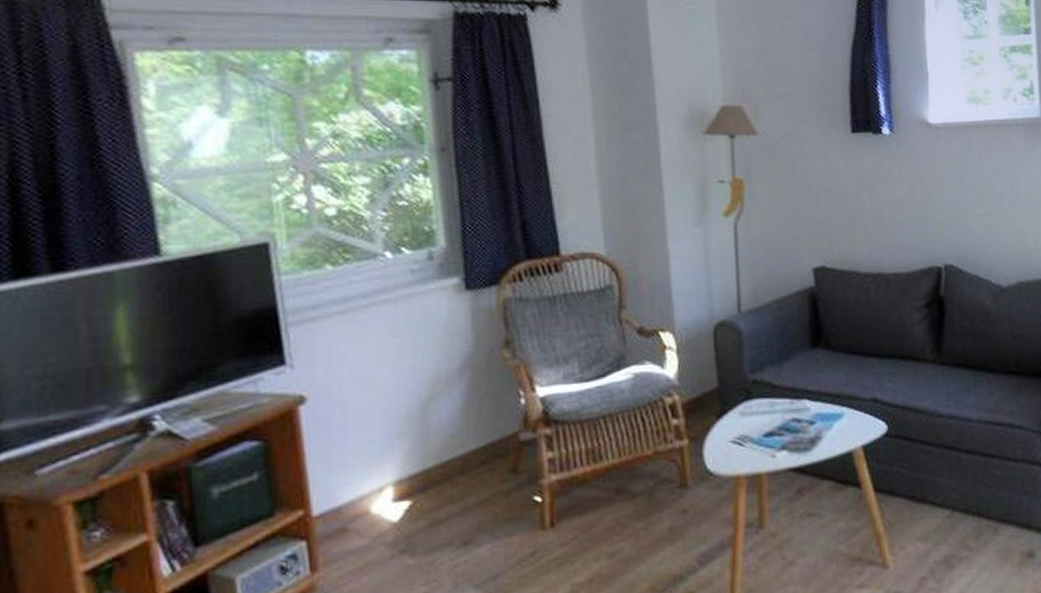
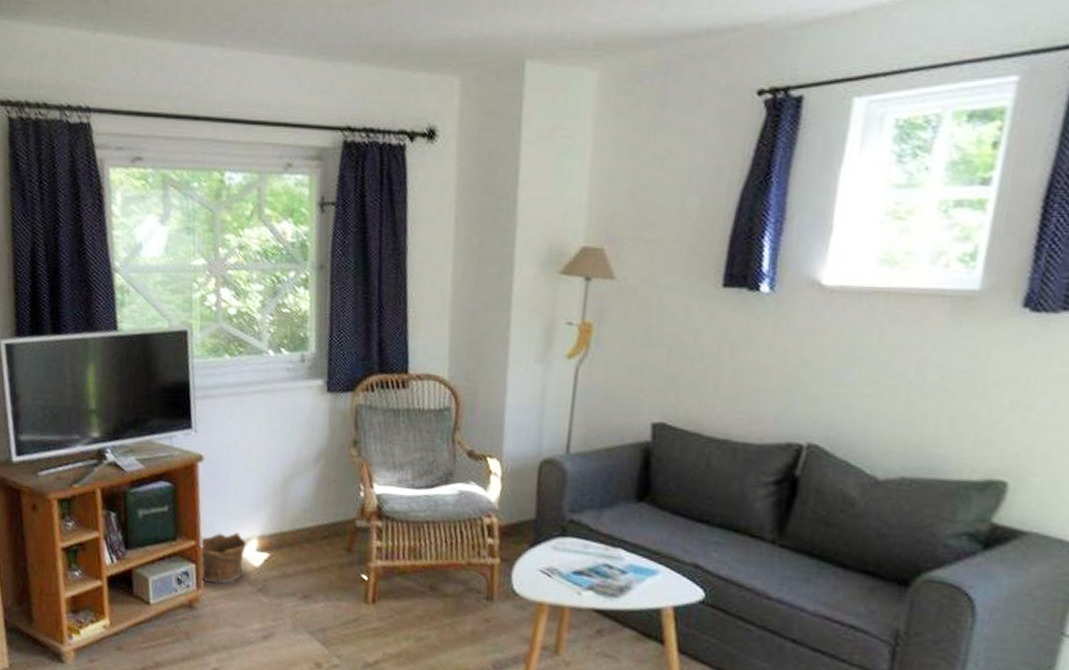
clay pot: none [310,484,379,560] -> present [200,532,248,583]

